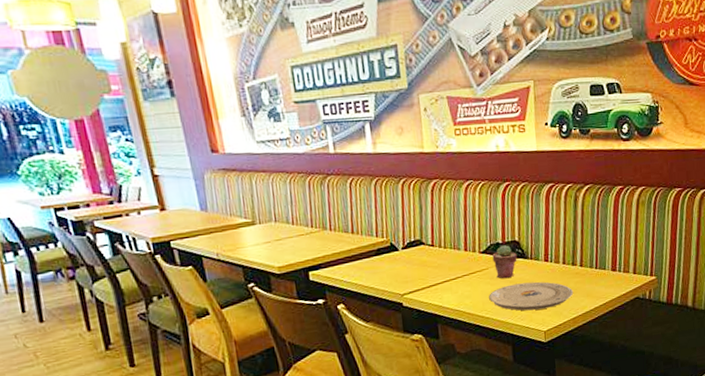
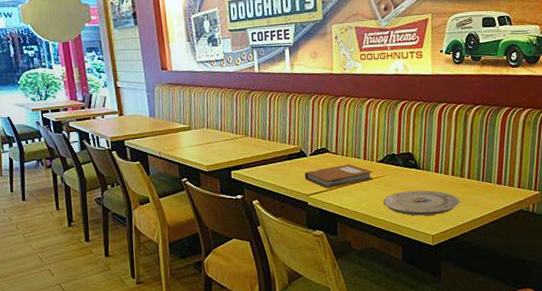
notebook: none [396,256,476,286] -> present [304,164,373,189]
potted succulent: present [492,245,517,279] -> none [388,156,410,186]

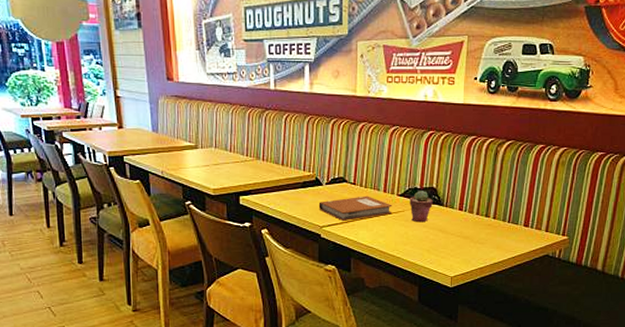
plate: present [383,190,461,216] -> none [402,228,484,255]
potted succulent: none [388,156,410,186] -> present [409,191,433,223]

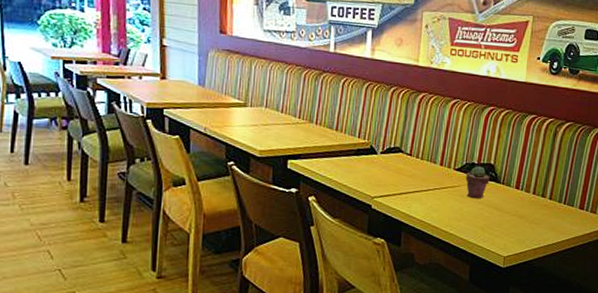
notebook: present [318,196,393,221] -> none [371,167,449,193]

